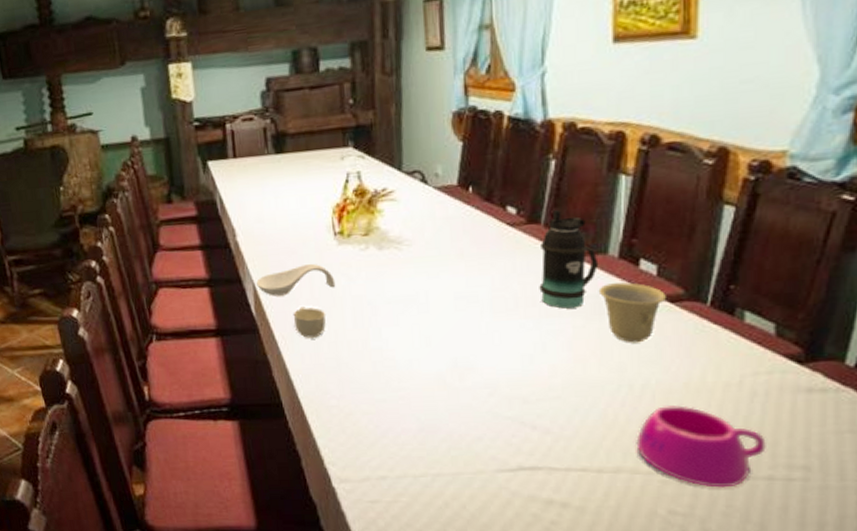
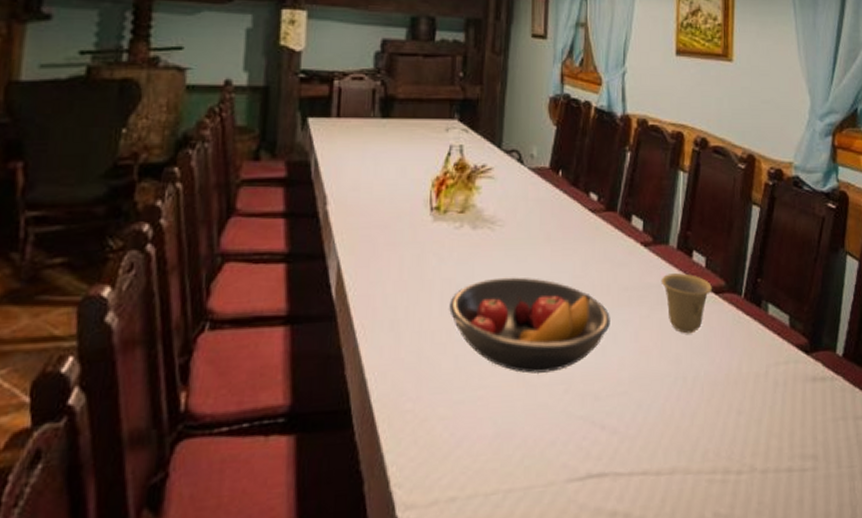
spoon rest: present [256,263,336,296] -> none [341,240,426,277]
cup: present [293,307,326,338] -> none [377,290,413,327]
fruit bowl: none [362,292,538,379] -> present [449,277,610,375]
bottle: present [539,209,599,309] -> none [613,198,662,298]
bowl: present [636,405,766,488] -> none [688,397,786,484]

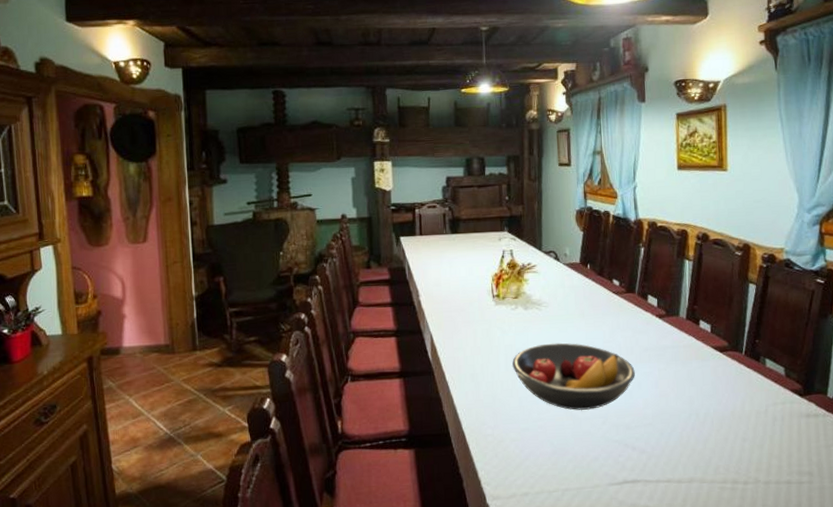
cup: present [661,273,712,334] -> none [674,337,717,382]

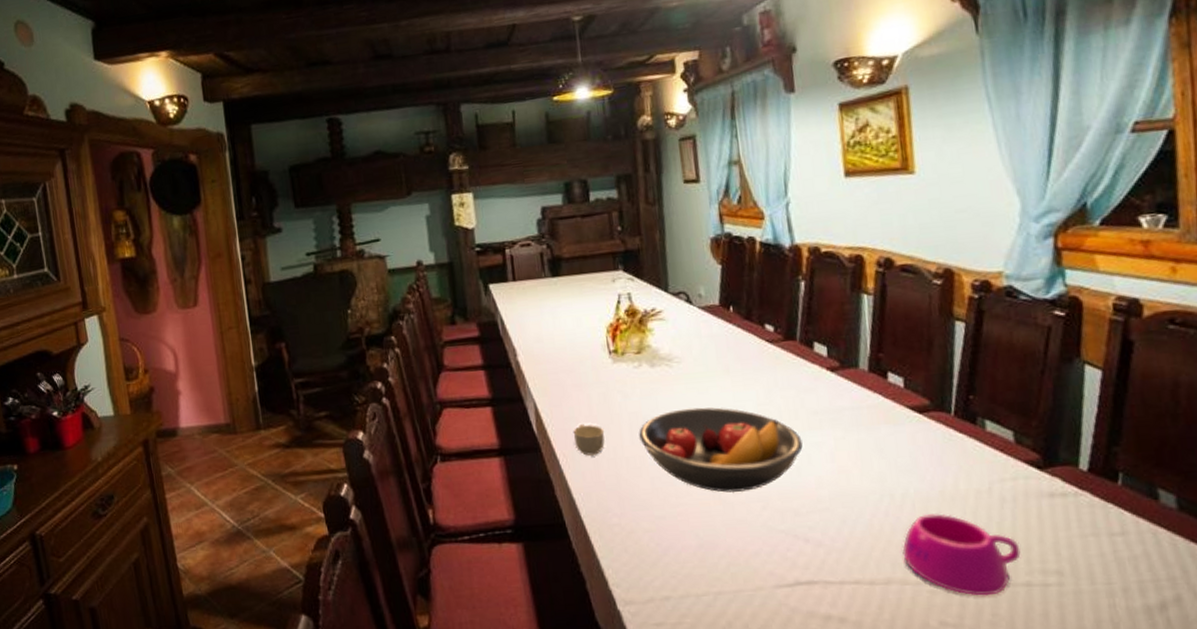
cup: none [460,353,486,379] -> present [573,424,605,456]
bowl: none [702,428,785,491] -> present [902,513,1021,596]

